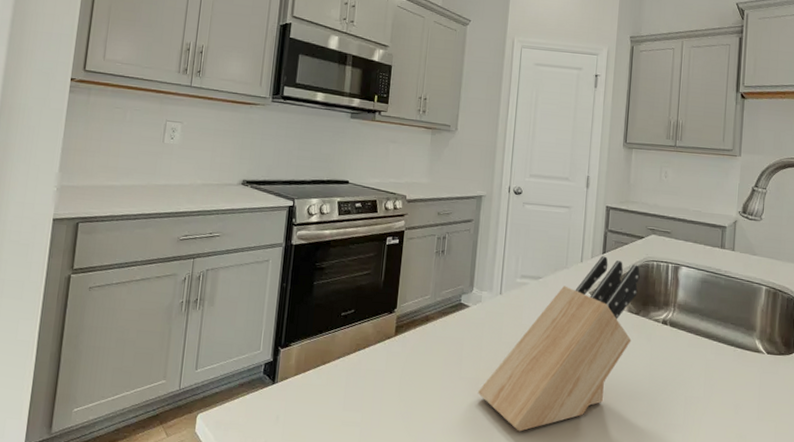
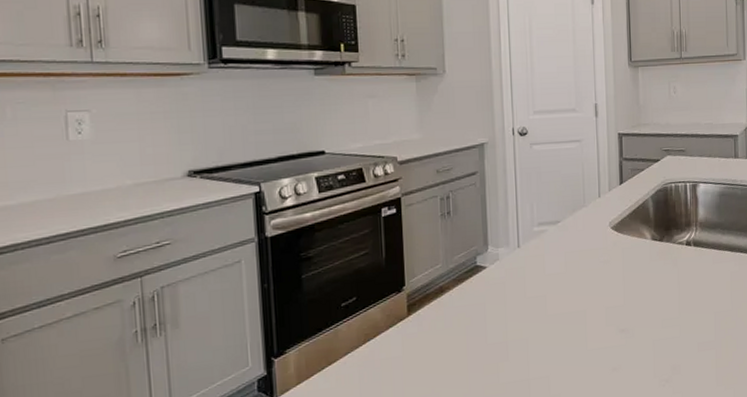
knife block: present [477,256,640,432] -> none [507,186,660,386]

